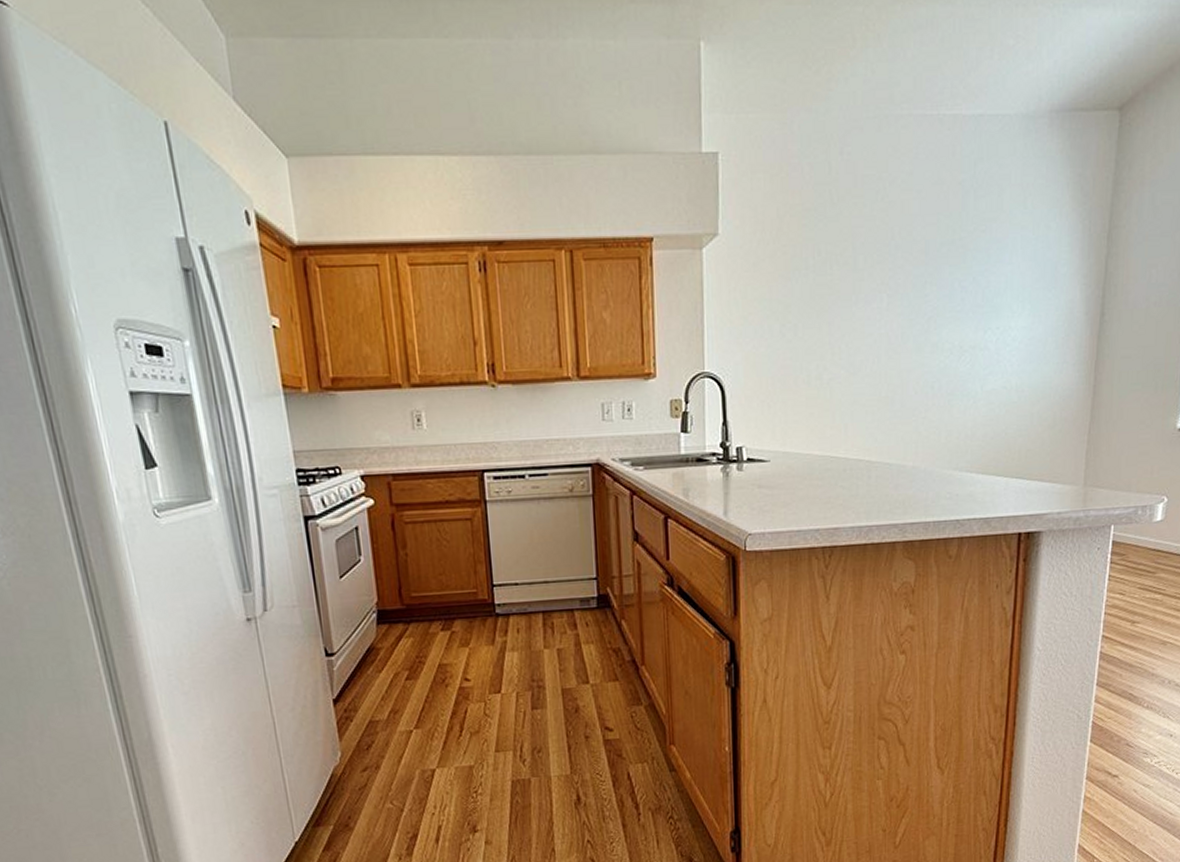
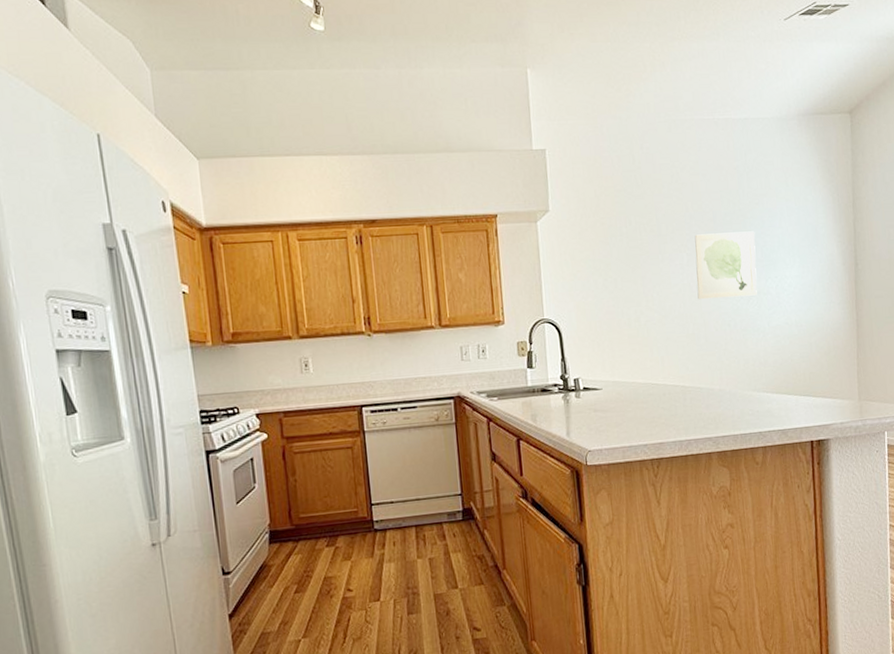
wall art: none [896,267,977,354] -> present [694,231,757,300]

